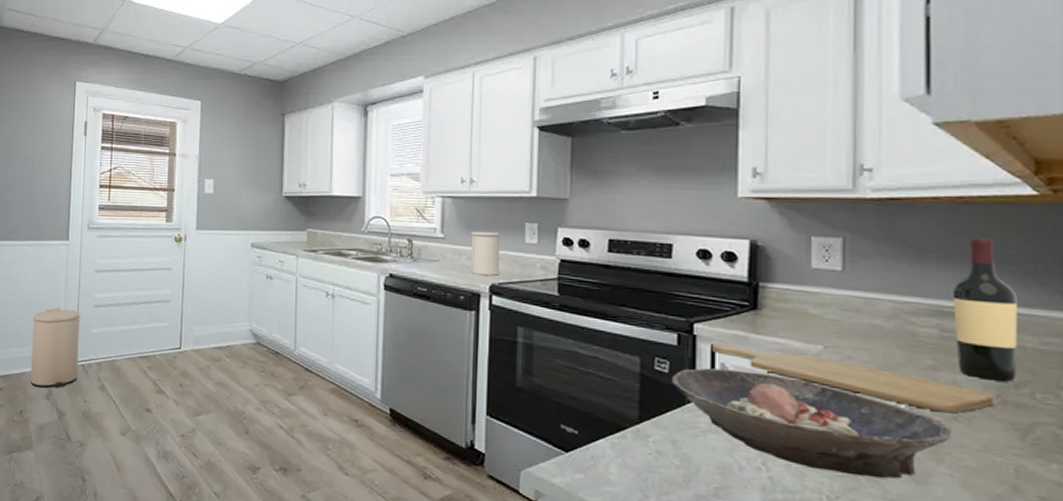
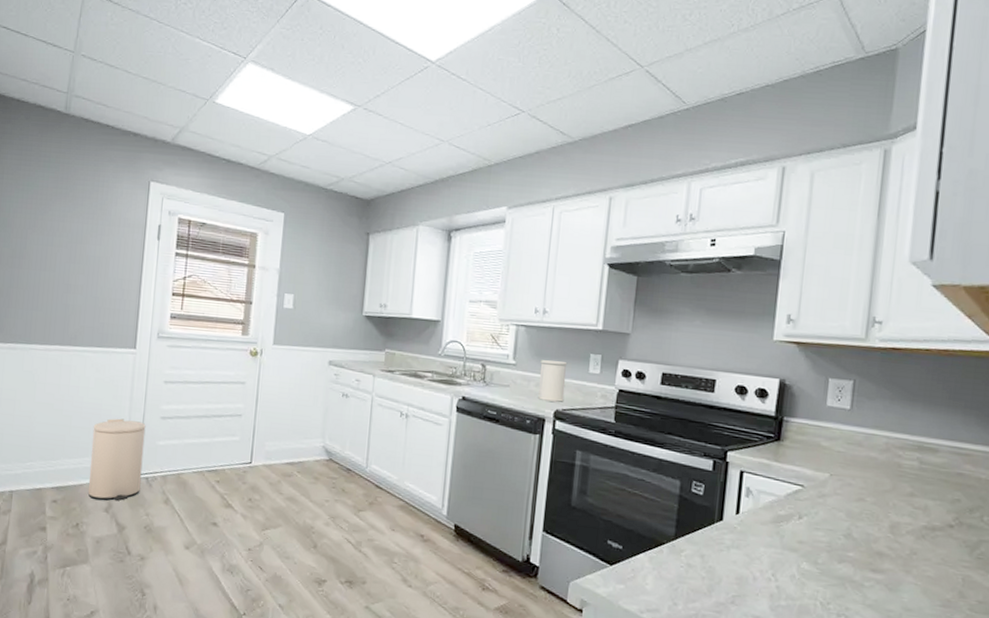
bowl: present [672,368,954,479] -> none [705,491,922,587]
chopping board: present [711,342,998,414] -> none [740,469,956,533]
wine bottle: present [953,238,1017,382] -> none [929,386,979,507]

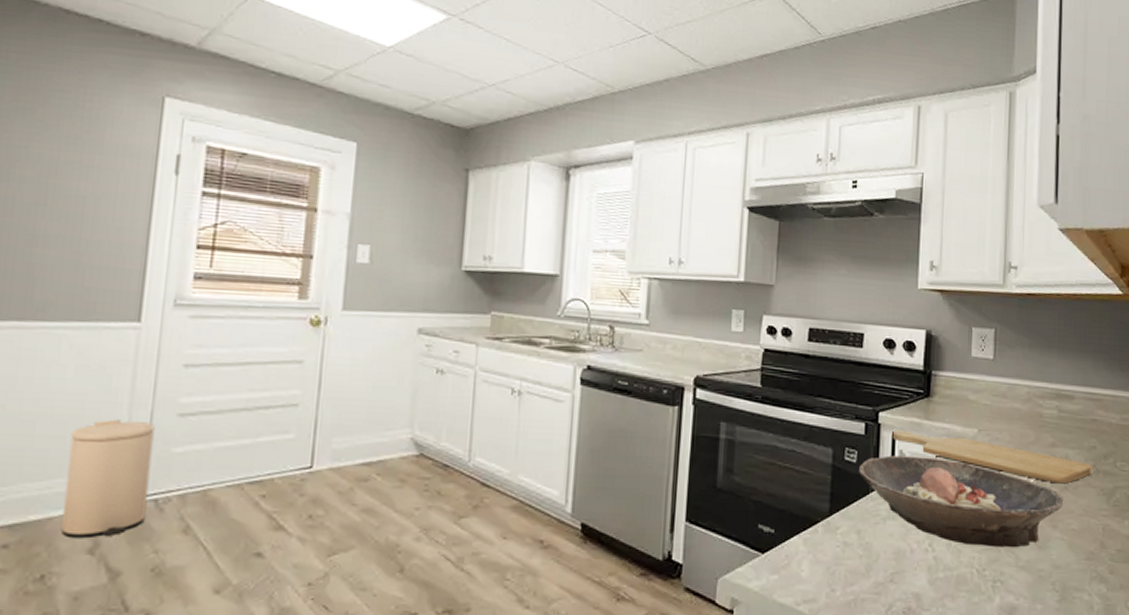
canister: present [538,360,568,402] -> none [676,317,708,367]
bowl: none [705,491,922,587] -> present [859,455,1065,548]
chopping board: none [740,469,956,533] -> present [892,430,1093,484]

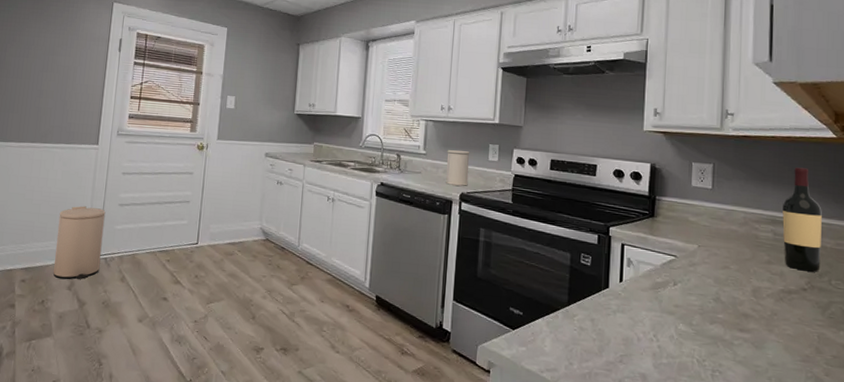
canister: none [676,317,708,367] -> present [446,149,470,186]
bowl: present [859,455,1065,548] -> none [593,262,781,345]
chopping board: present [892,430,1093,484] -> none [621,242,808,296]
wine bottle: none [1067,330,1108,453] -> present [782,167,822,272]

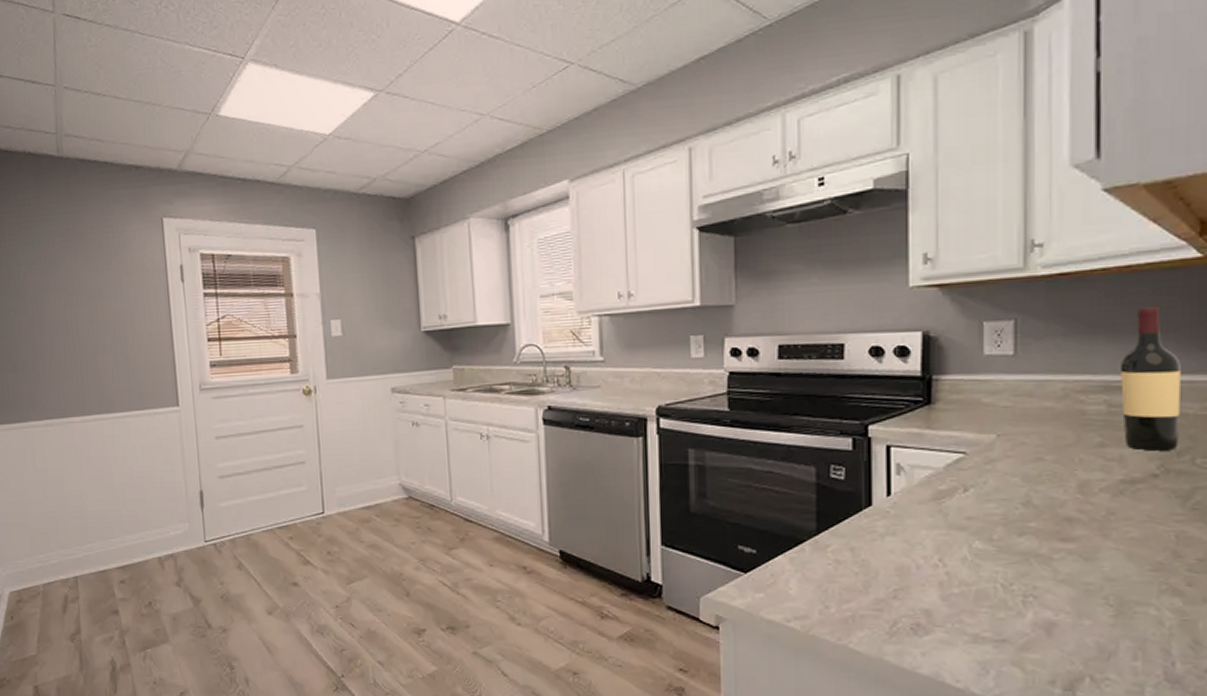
pedal bin: present [53,206,106,280] -> none [148,484,210,575]
canister: present [446,149,470,186] -> none [632,348,666,397]

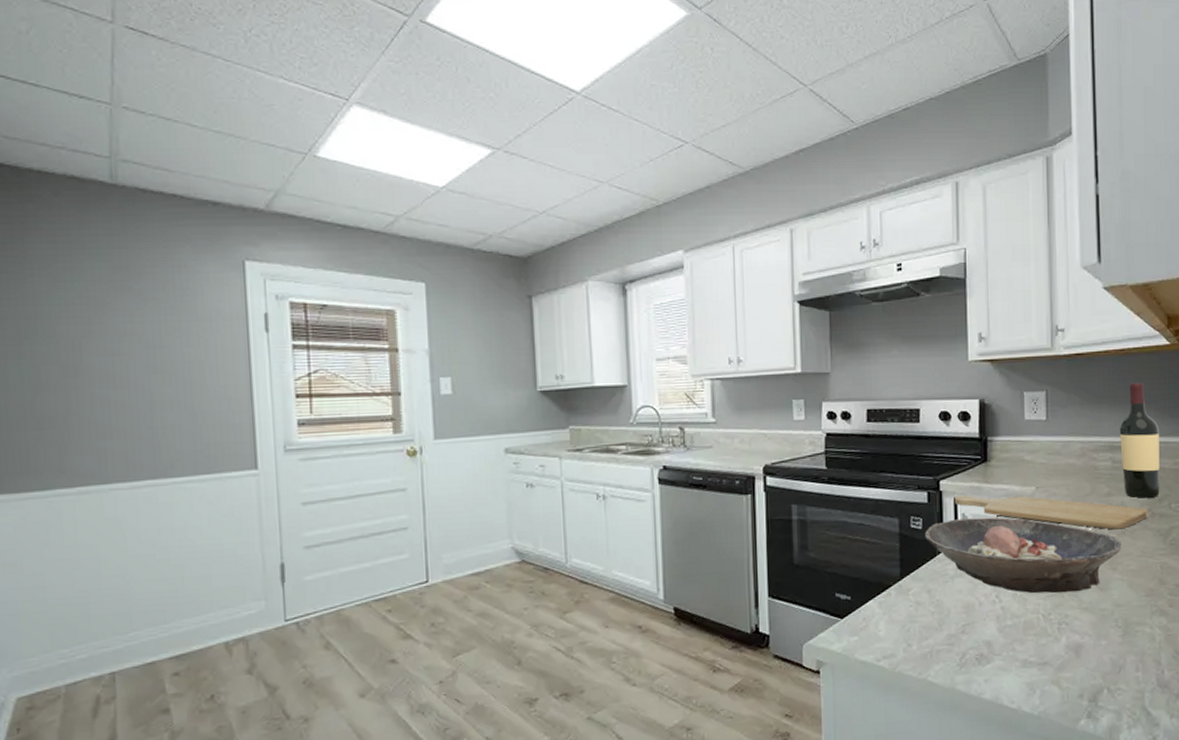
bowl: none [849,468,1120,561] -> present [925,517,1123,593]
chopping board: none [886,442,1161,488] -> present [954,495,1149,530]

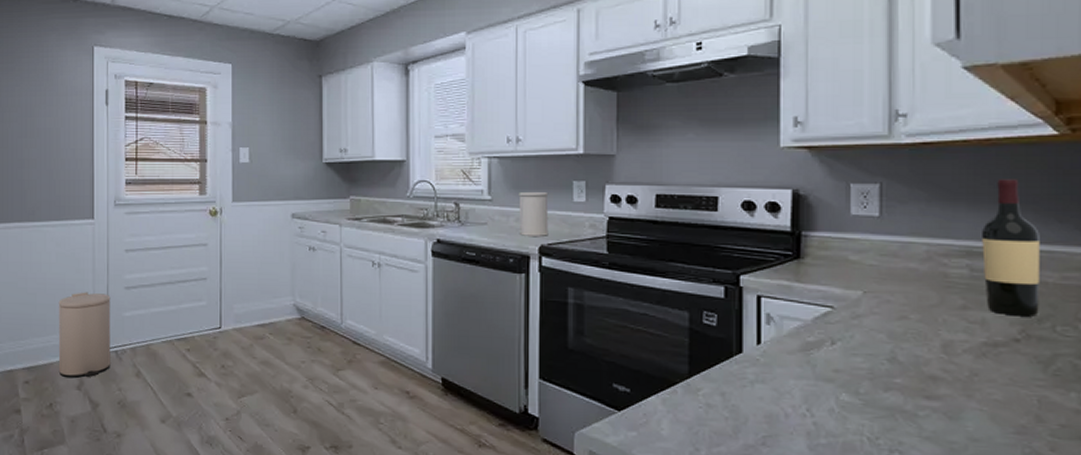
pedal bin: none [215,556,291,662] -> present [58,292,111,379]
canister: none [742,411,772,457] -> present [518,191,549,236]
bowl: present [925,517,1123,593] -> none [720,319,983,417]
chopping board: present [954,495,1149,530] -> none [757,293,1022,350]

